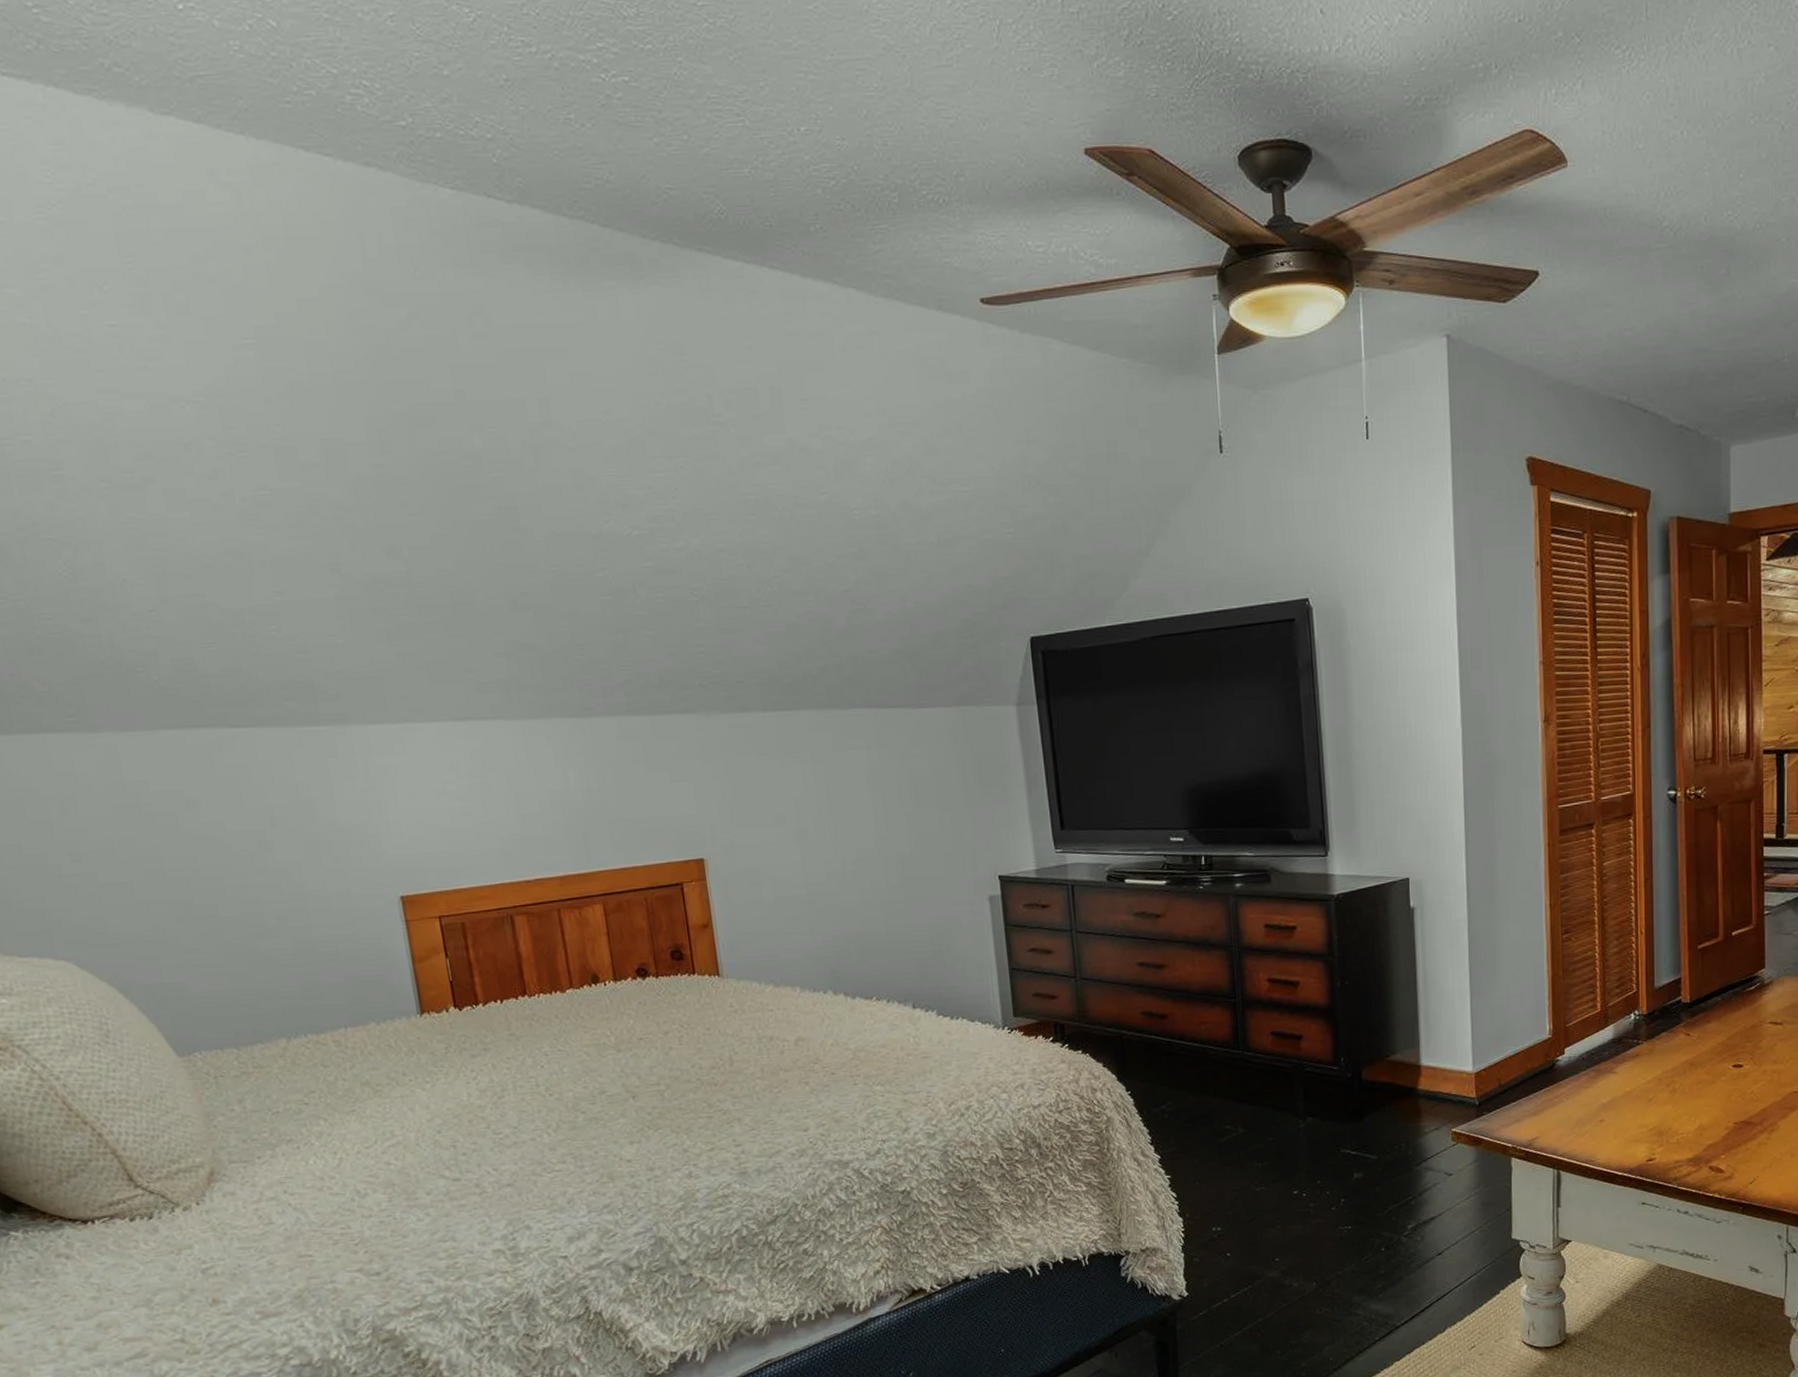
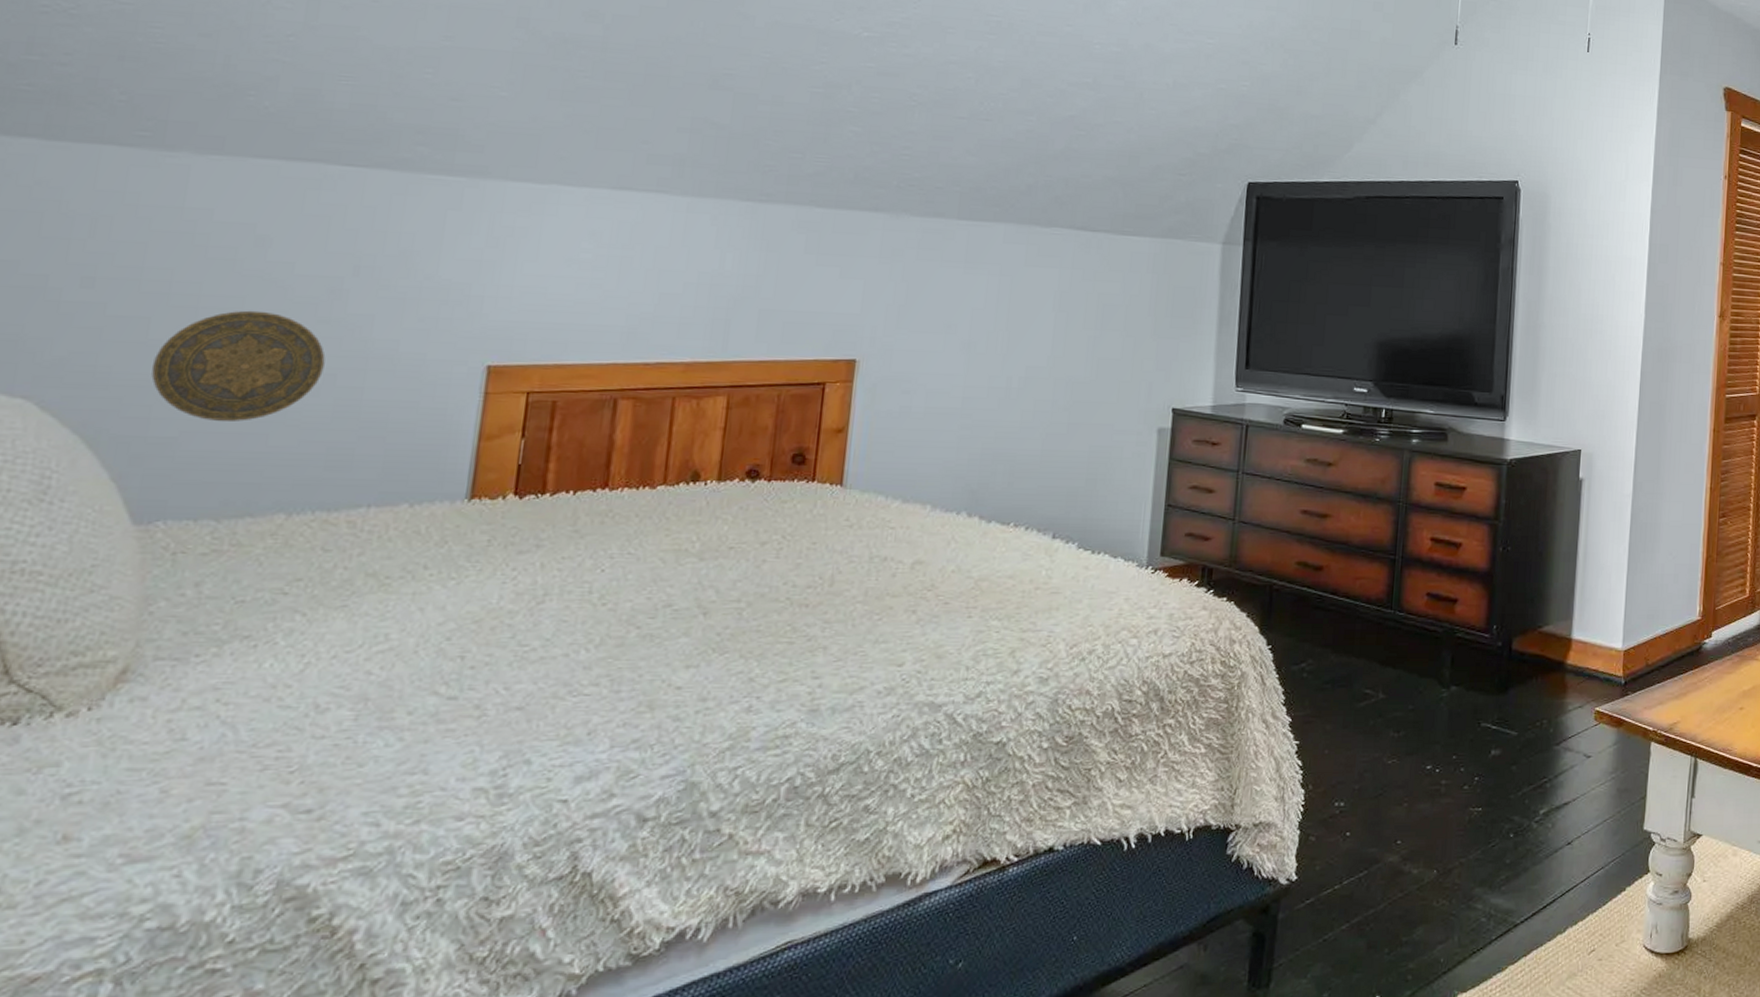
decorative plate: none [146,867,276,966] -> present [151,310,326,422]

